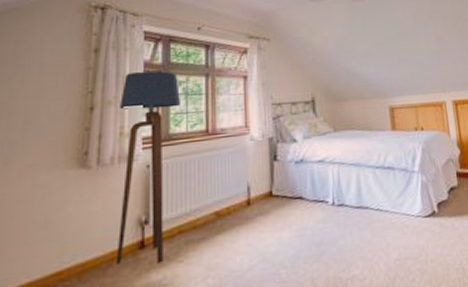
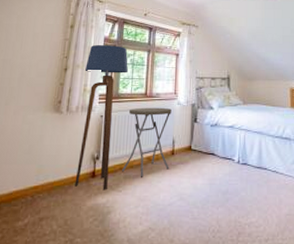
side table: none [182,146,245,240] -> present [122,107,172,177]

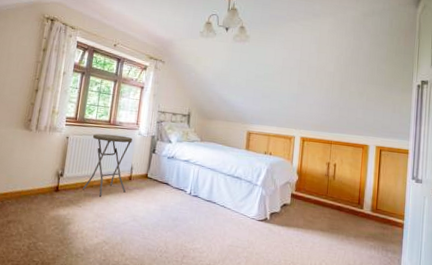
floor lamp: present [74,44,129,190] -> none [39,70,96,204]

